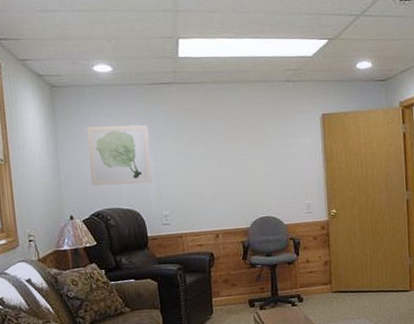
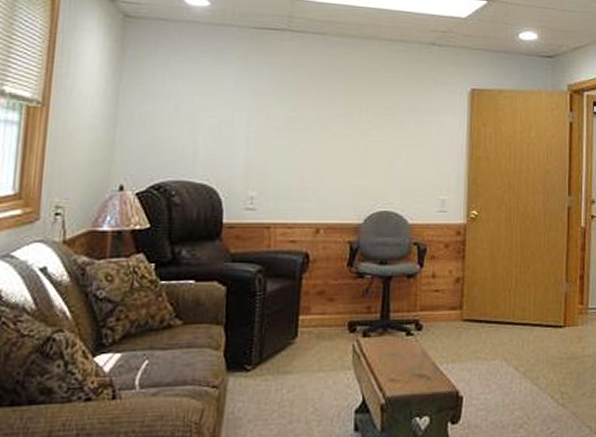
wall art: present [86,124,152,186] -> none [156,71,245,153]

